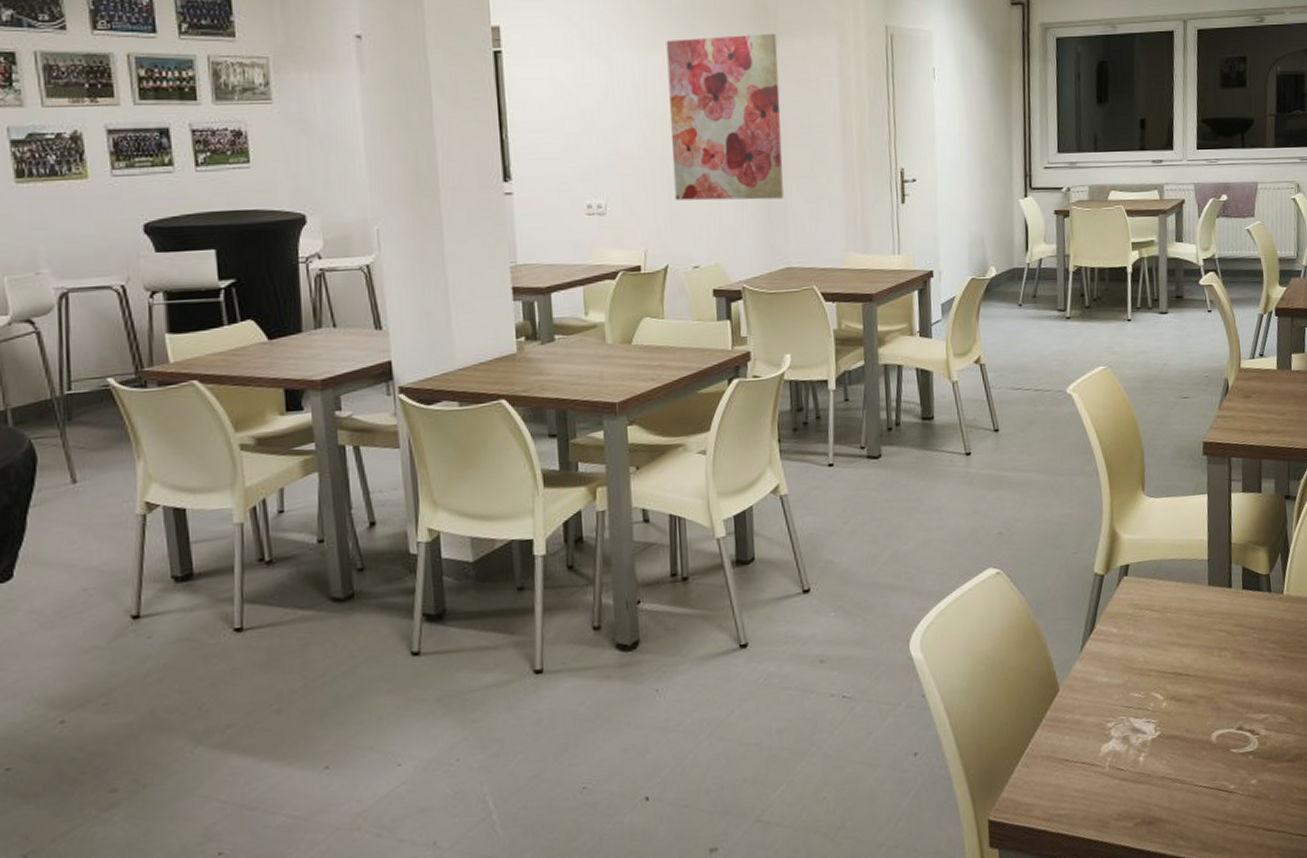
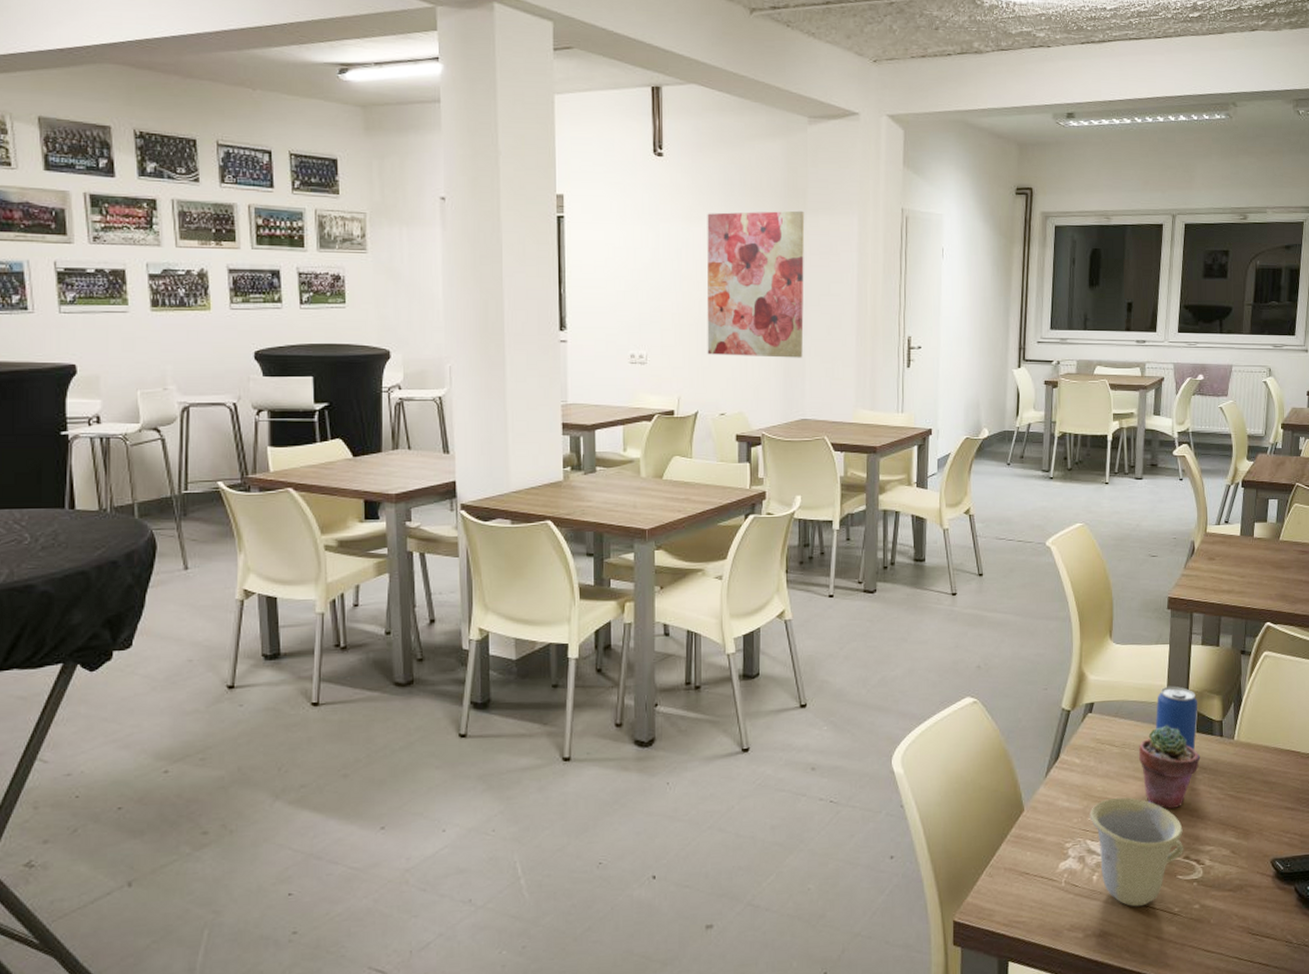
cup: none [1131,667,1237,788] -> present [1090,797,1184,907]
potted succulent: none [1181,583,1249,676] -> present [1138,725,1201,809]
beverage can: none [1197,540,1243,609] -> present [1155,686,1198,750]

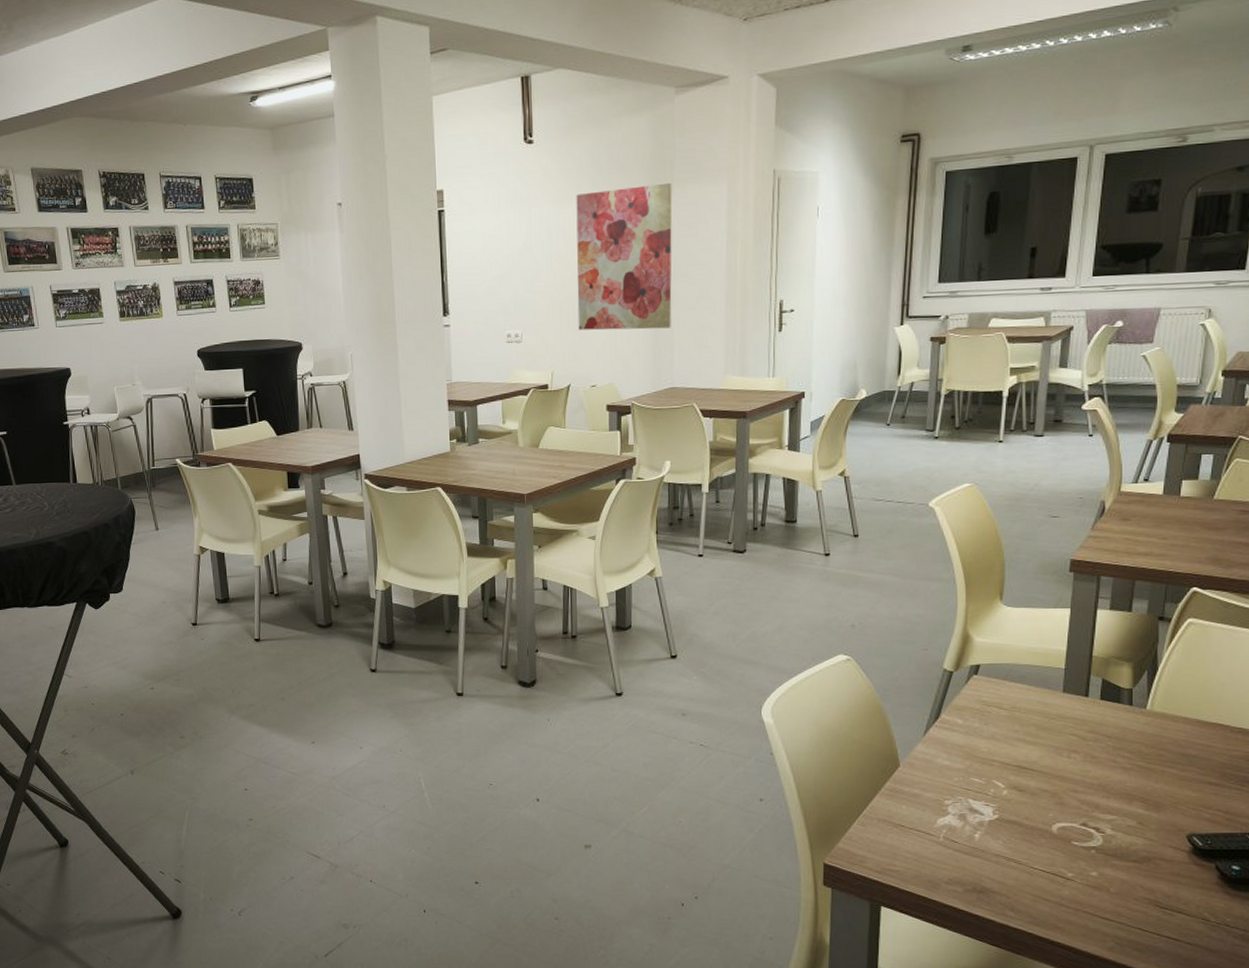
cup: present [1090,797,1184,907] -> none [973,761,1082,868]
potted succulent: present [1138,725,1201,809] -> none [1030,690,1104,774]
beverage can: present [1155,686,1198,750] -> none [1051,651,1104,717]

